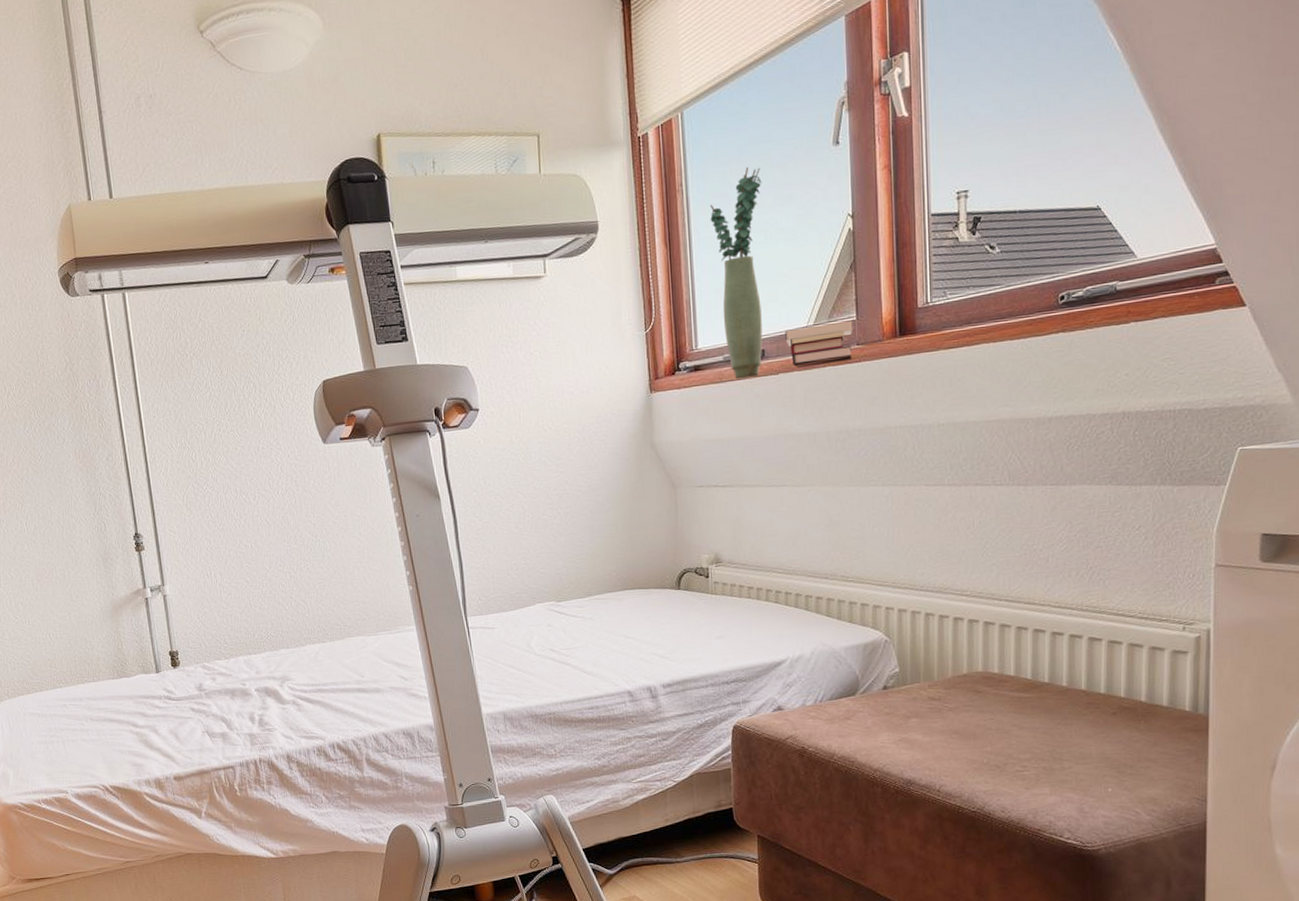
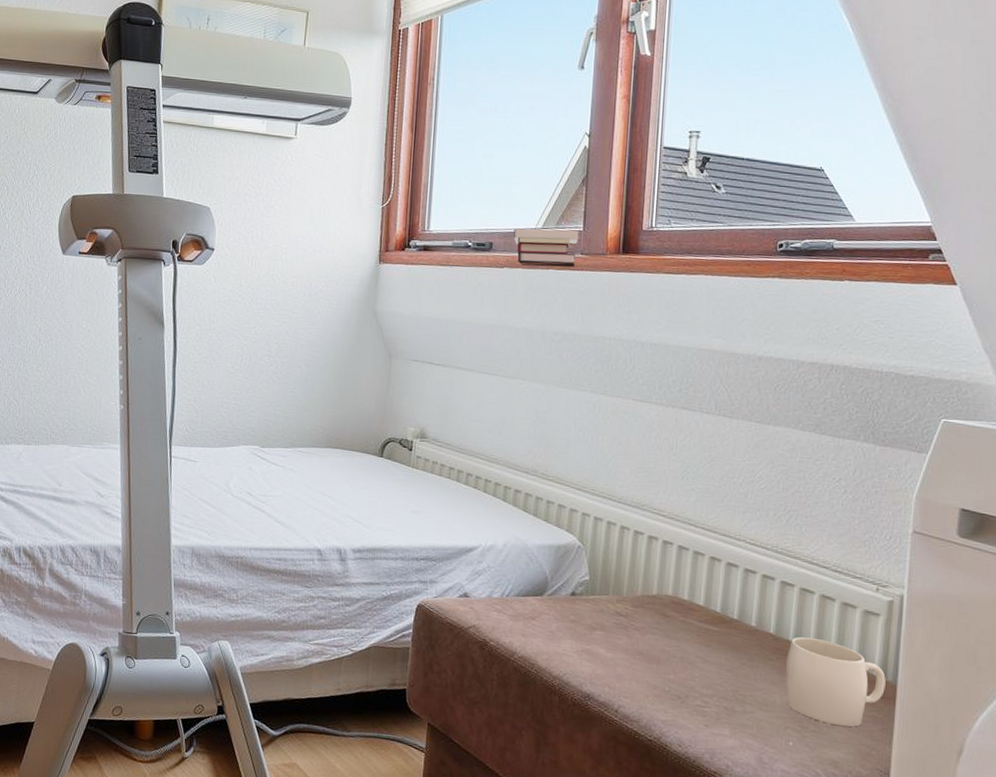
vase: present [709,167,763,380] -> none [456,74,509,267]
mug: none [1099,686,1197,765] -> present [785,637,886,727]

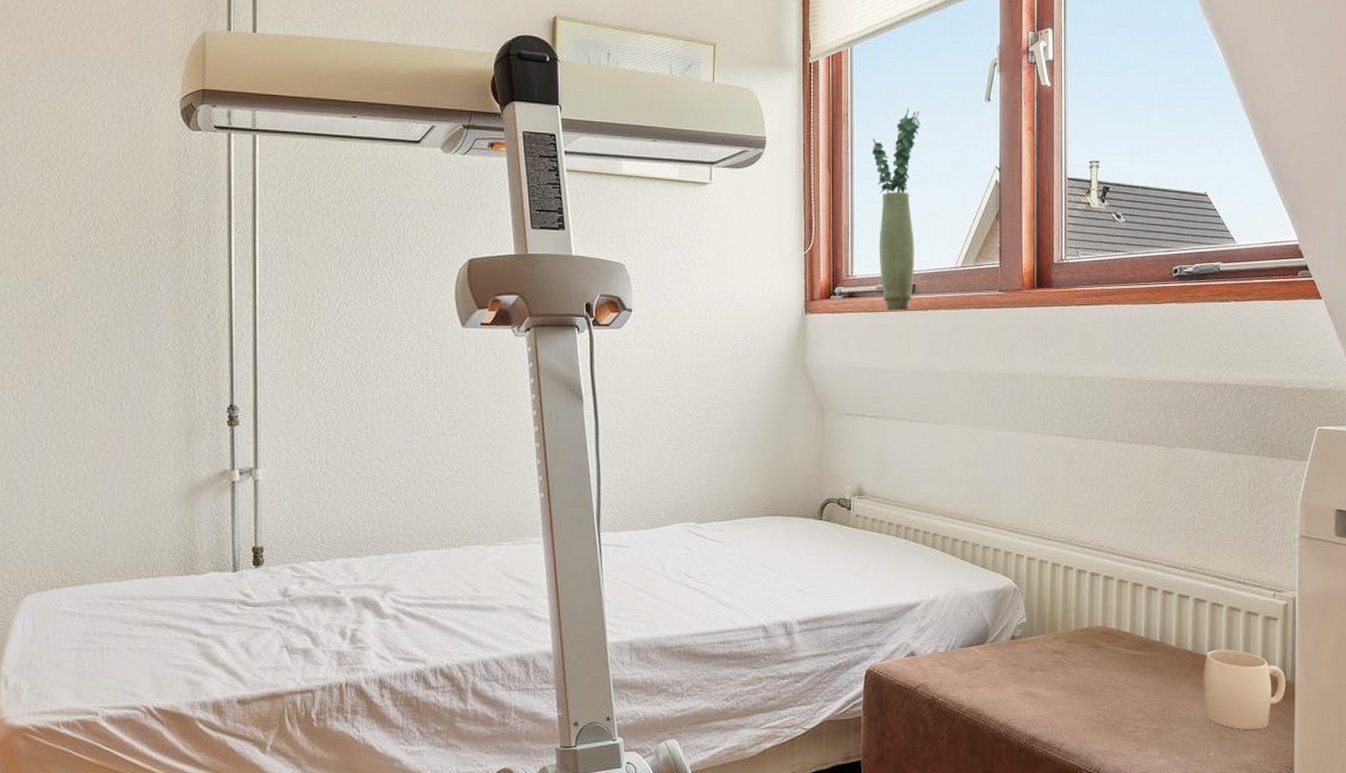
vase: none [456,74,509,267] -> present [872,108,921,311]
books: present [513,228,580,268] -> none [935,267,996,308]

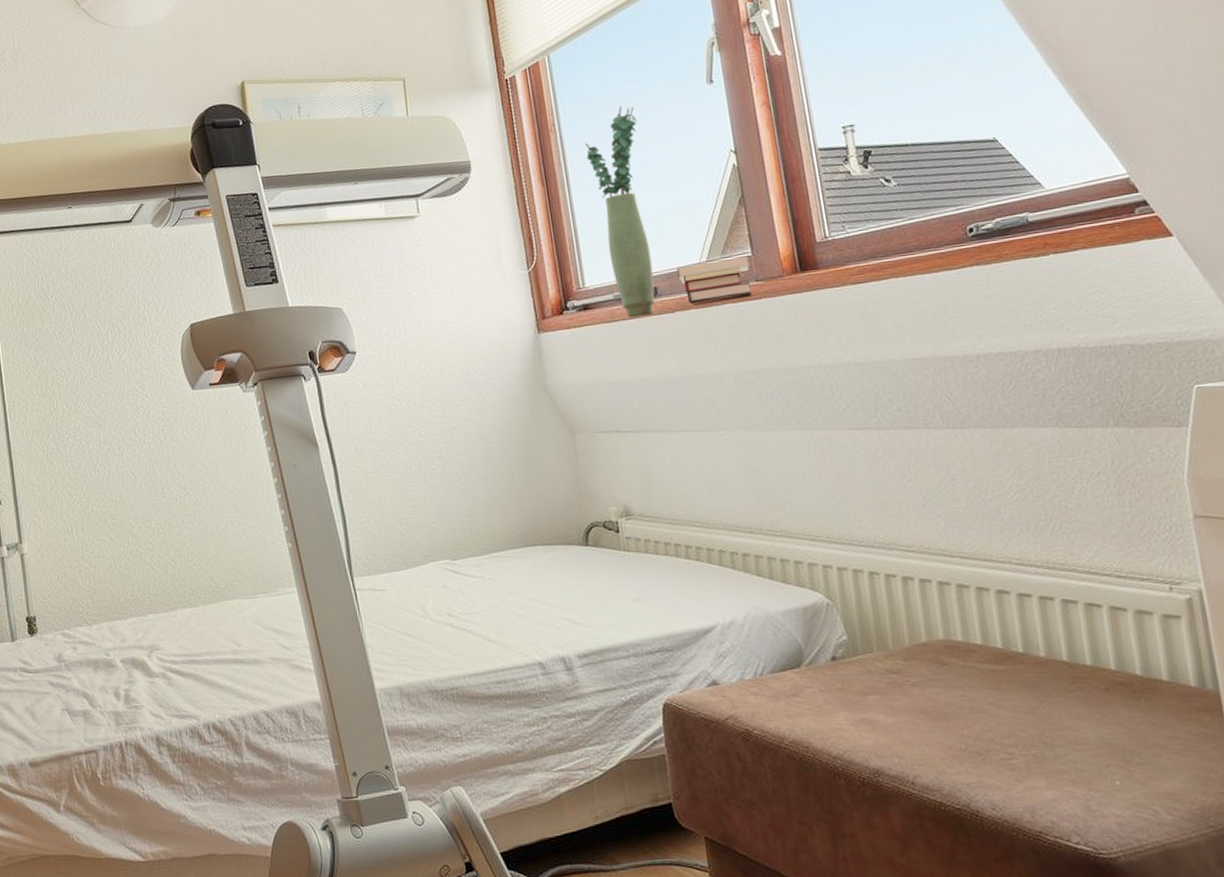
books: none [935,267,996,308] -> present [677,256,753,307]
mug: present [1203,649,1286,731] -> none [1088,657,1208,753]

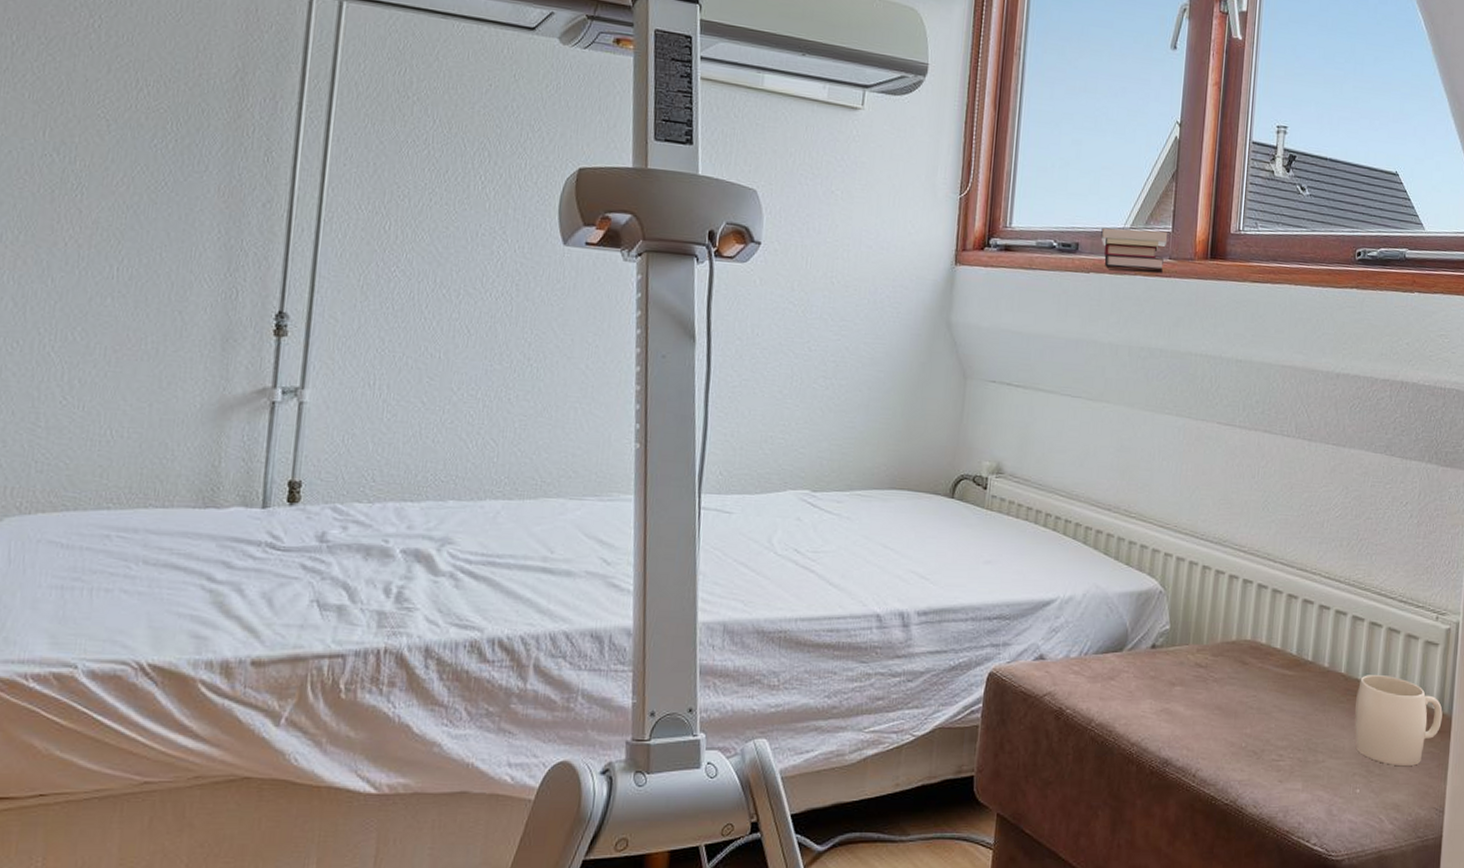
vase: present [585,106,655,318] -> none [1041,48,1099,271]
mug: none [1088,657,1208,753] -> present [1354,674,1443,767]

